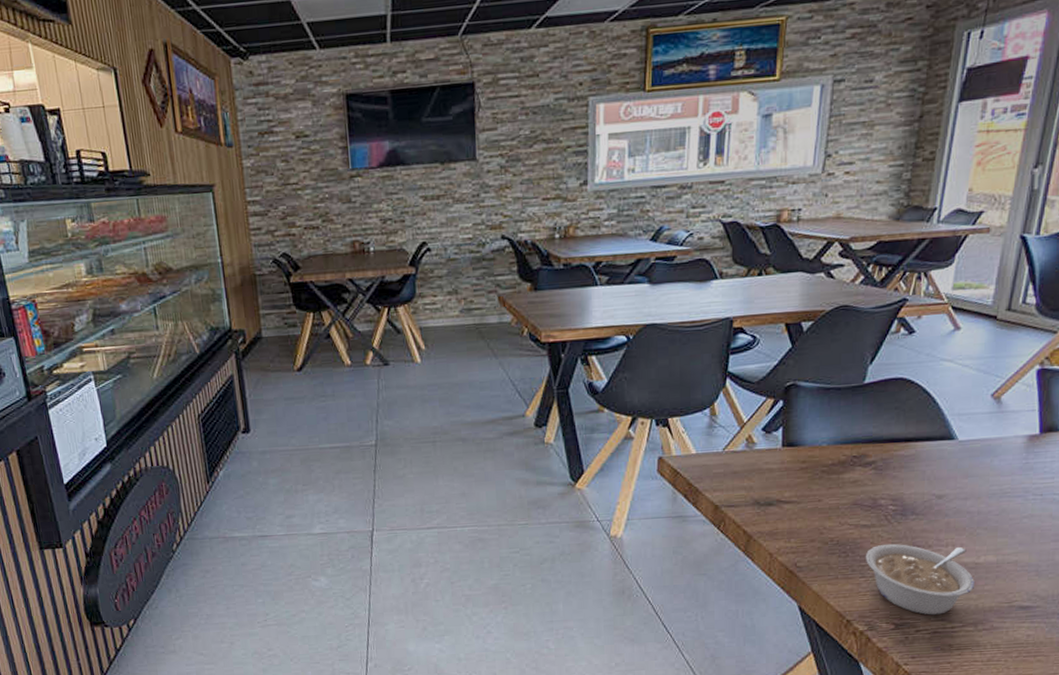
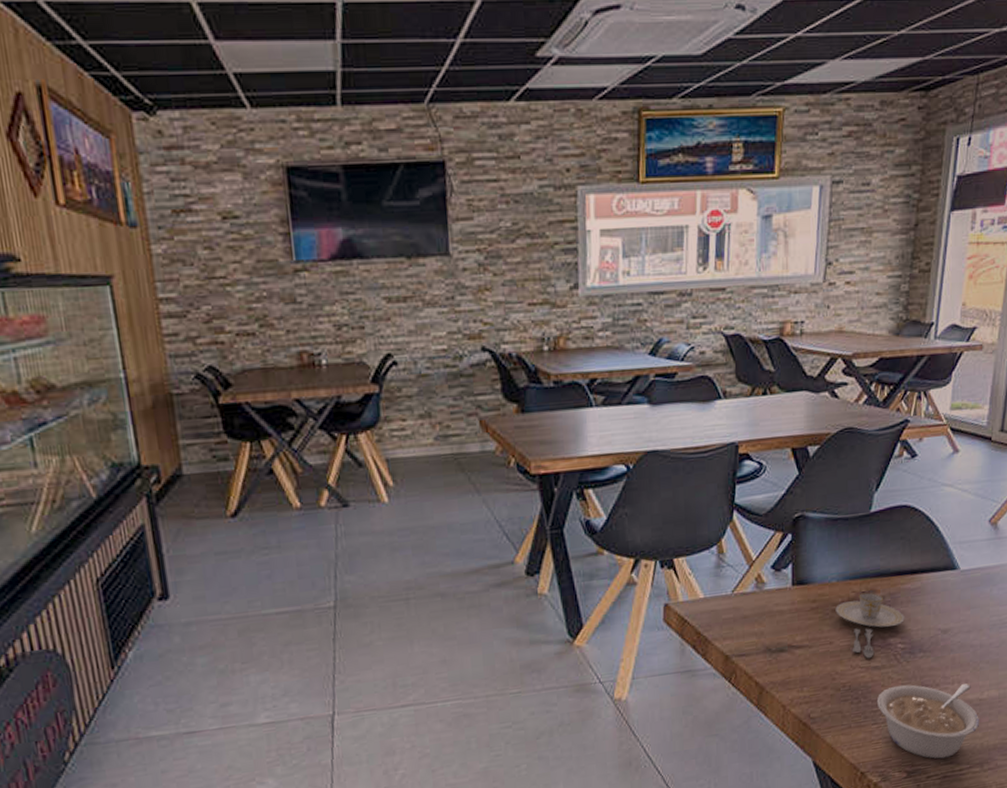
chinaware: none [825,456,897,517] -> present [835,592,905,659]

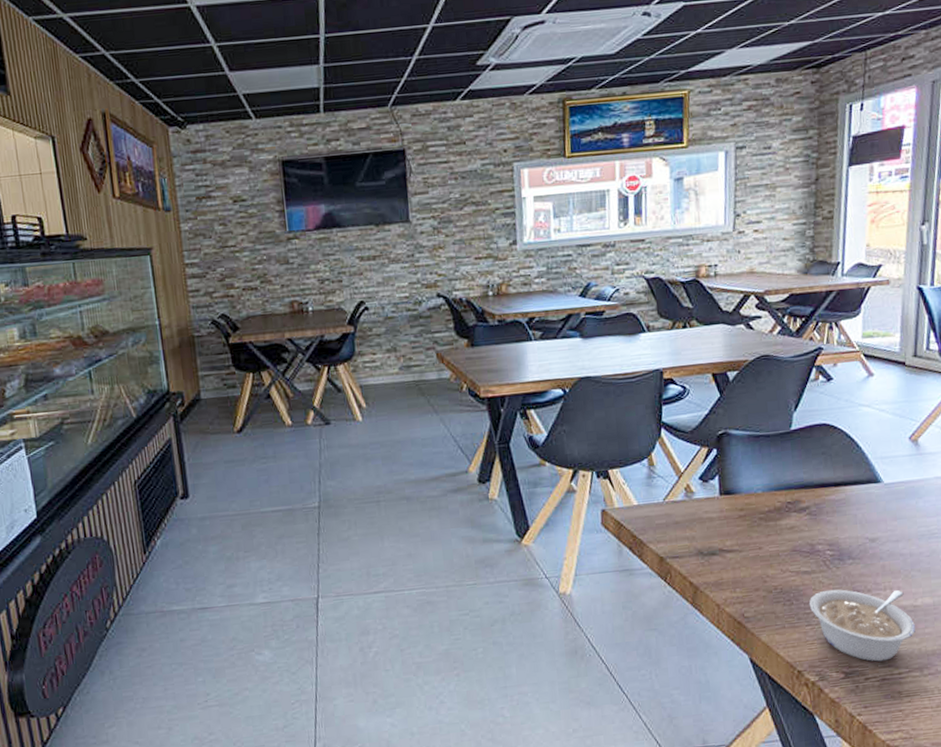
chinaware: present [835,592,905,659] -> none [762,502,831,564]

